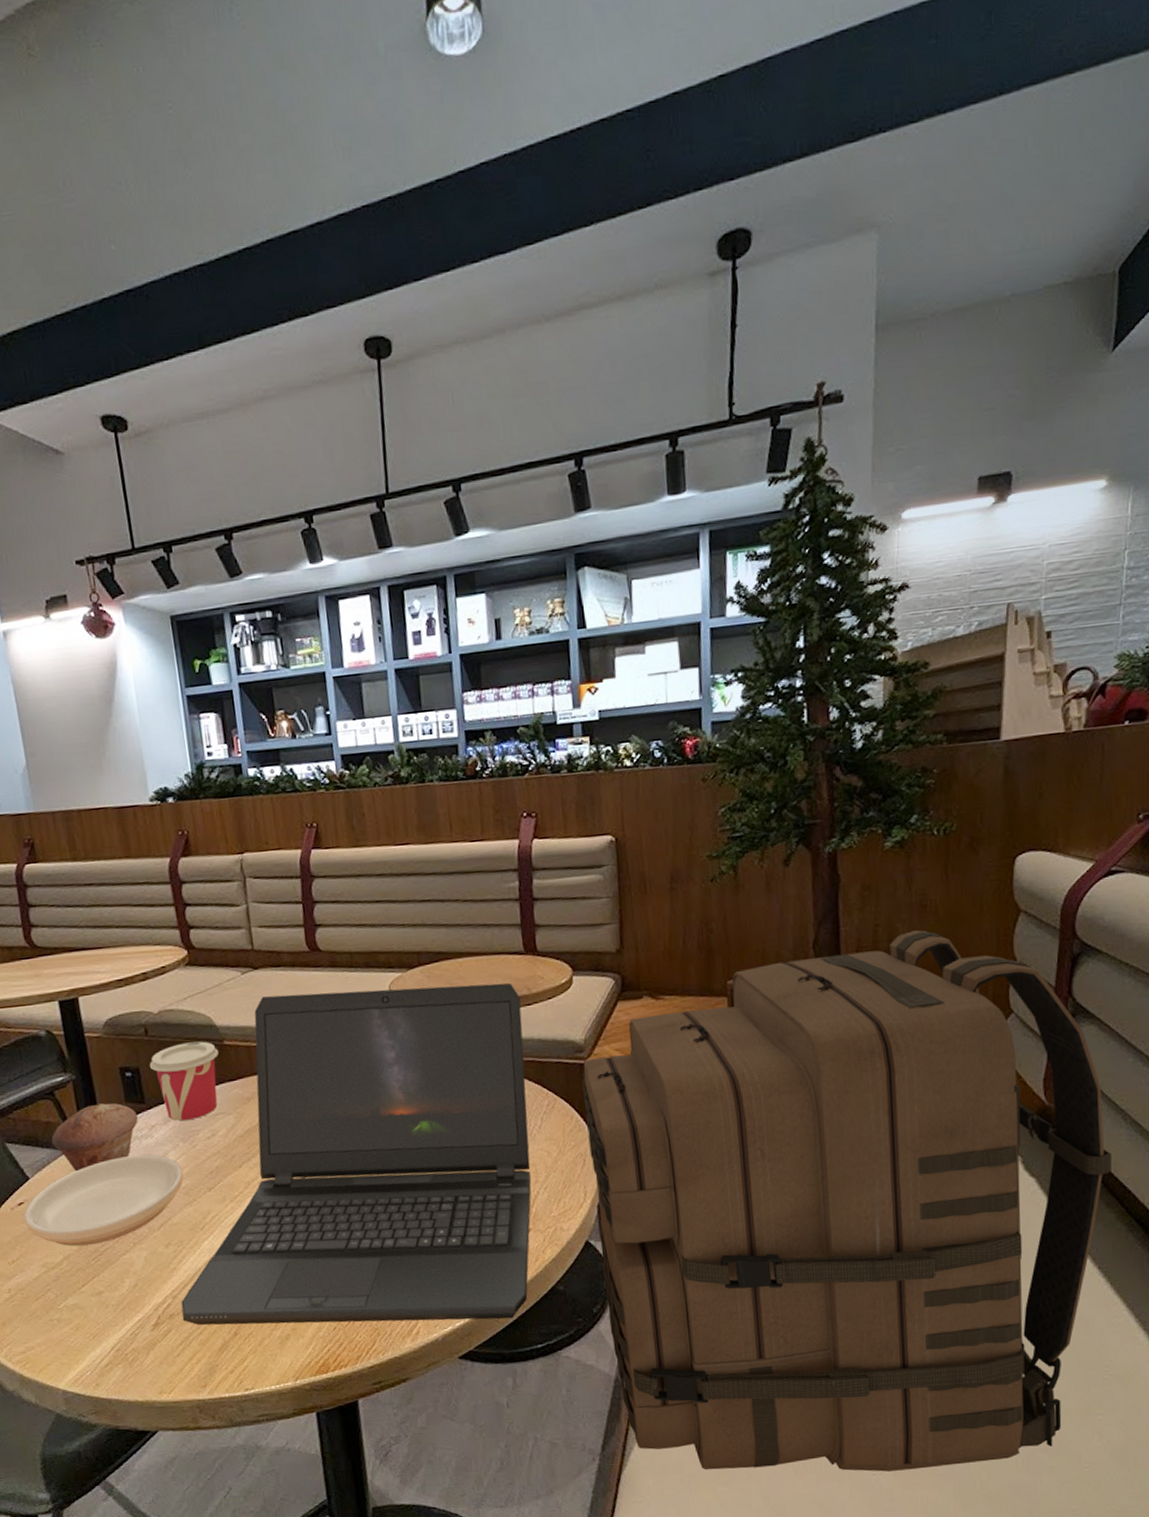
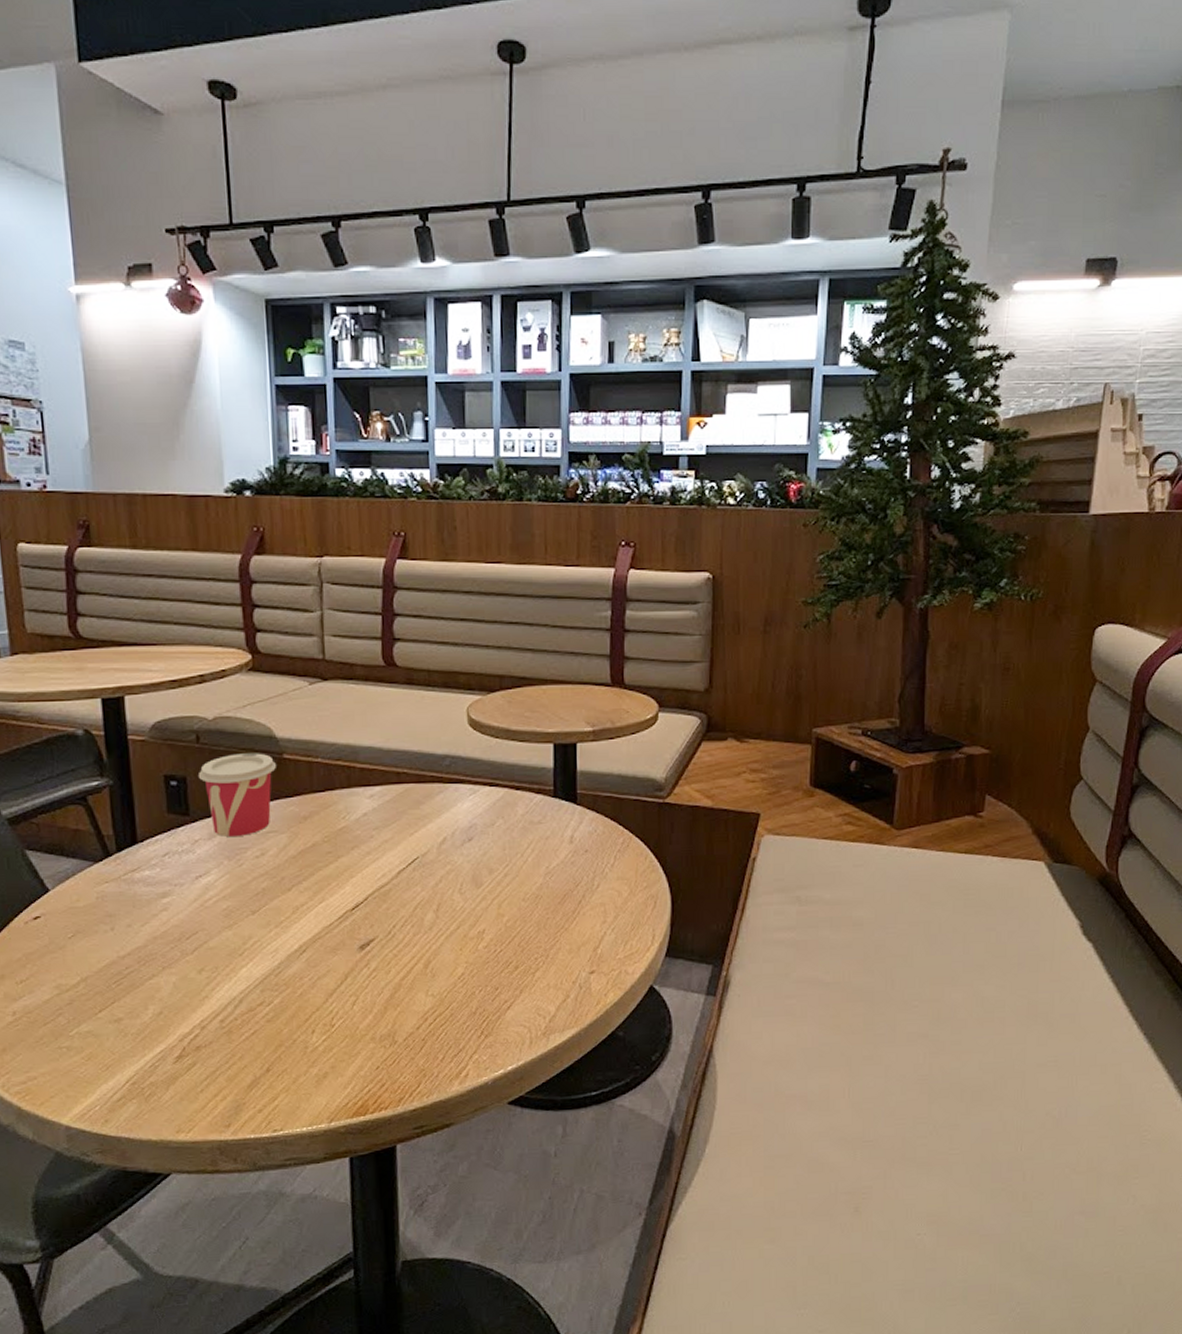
saucer: present [24,1154,184,1246] -> none [40,870,226,968]
muffin: present [51,1103,138,1172] -> none [78,813,180,886]
laptop computer: present [181,983,532,1325] -> none [209,709,603,1064]
backpack: present [581,930,1112,1472] -> none [659,692,1163,1232]

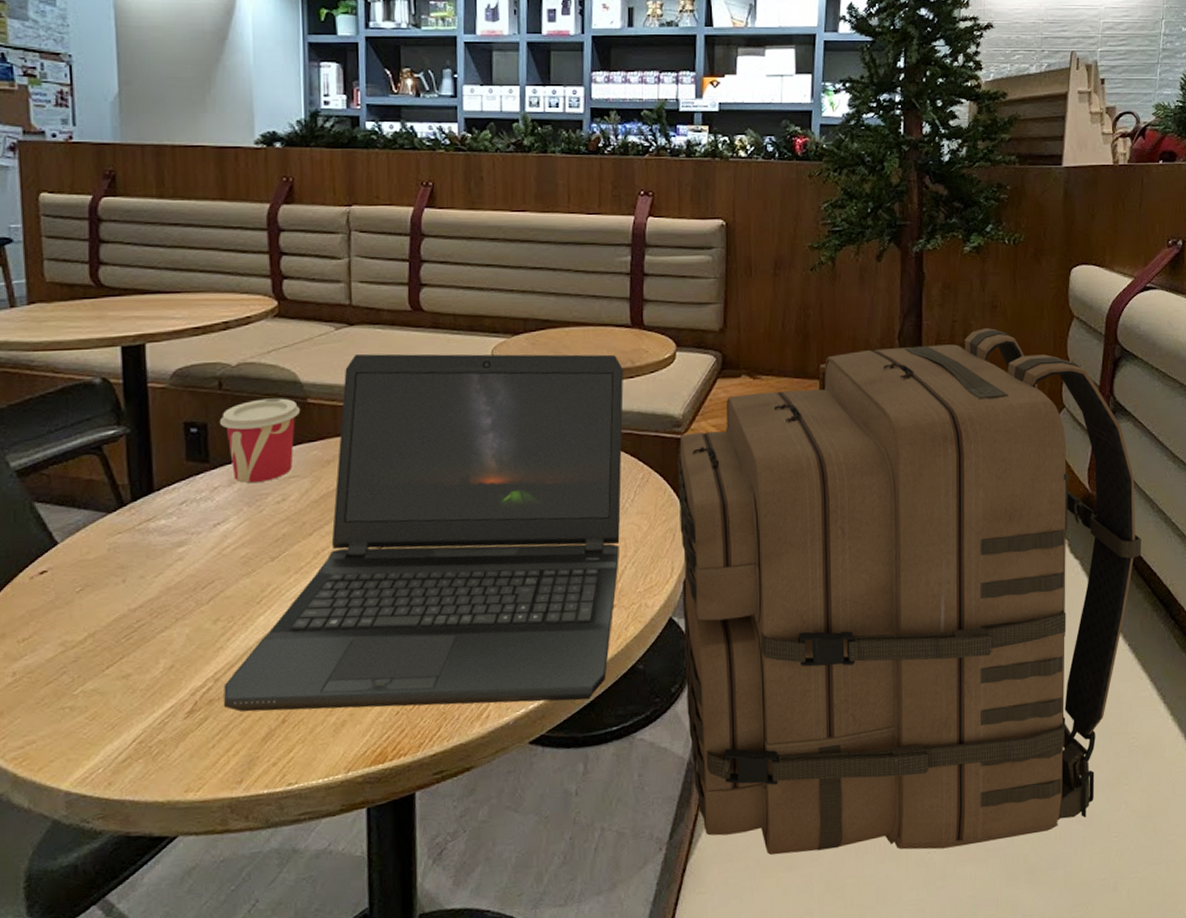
laptop computer: none [209,709,603,1064] -> present [223,353,624,712]
backpack: none [659,692,1163,1232] -> present [677,328,1141,856]

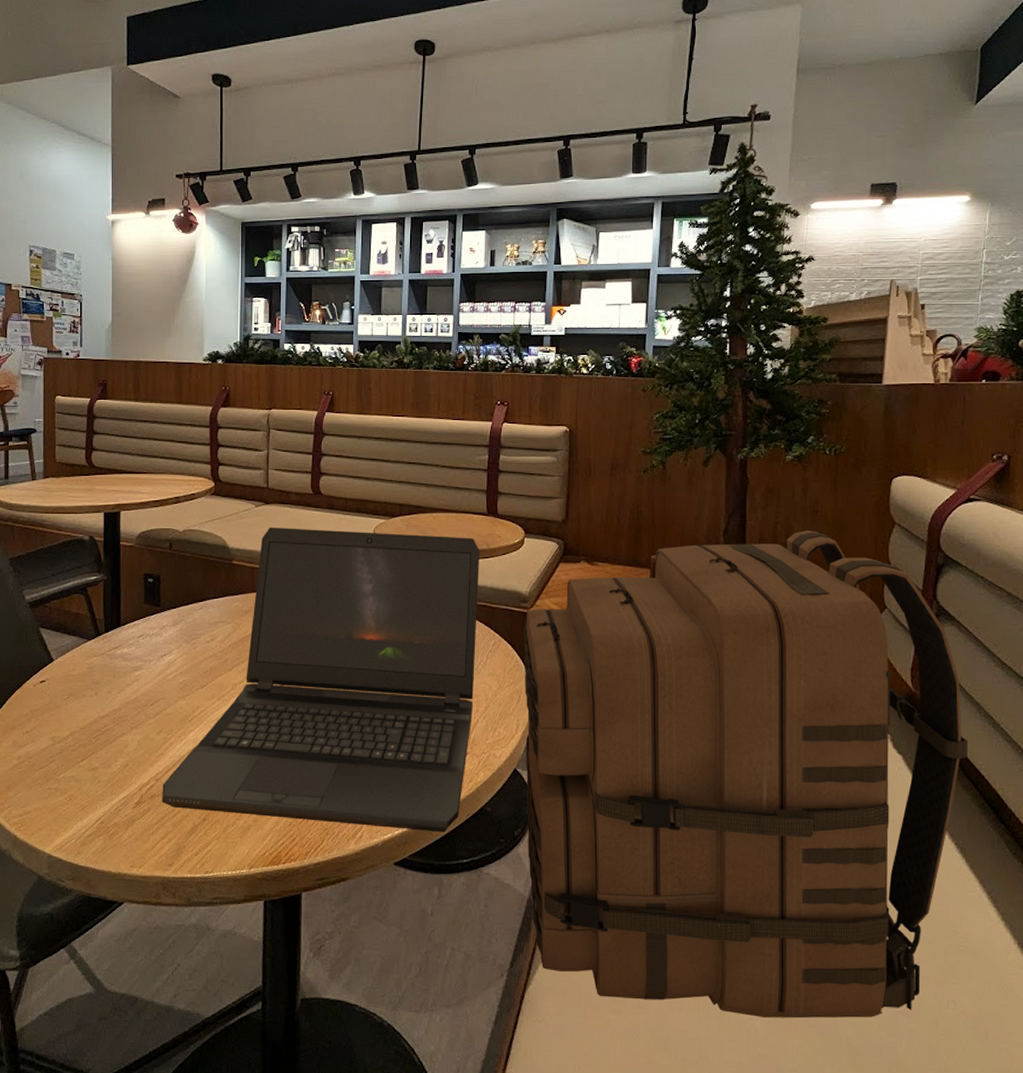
cup: present [219,398,300,483] -> none [168,559,227,624]

